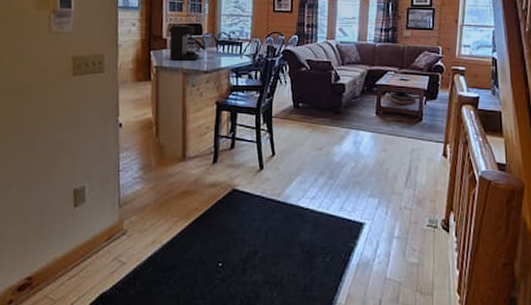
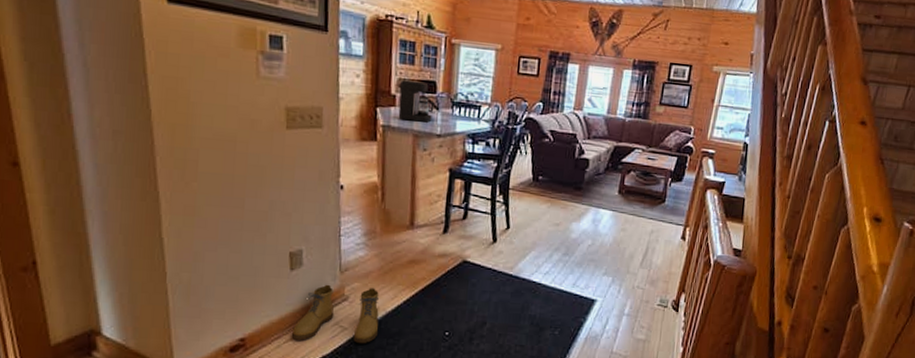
boot: none [73,219,156,279] -> present [291,284,379,344]

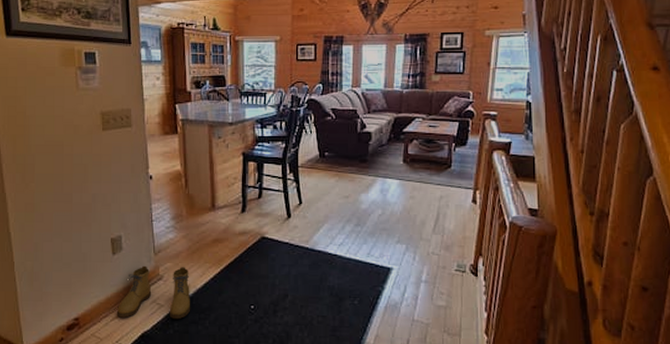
coffee maker: present [398,80,435,123] -> none [194,77,225,113]

